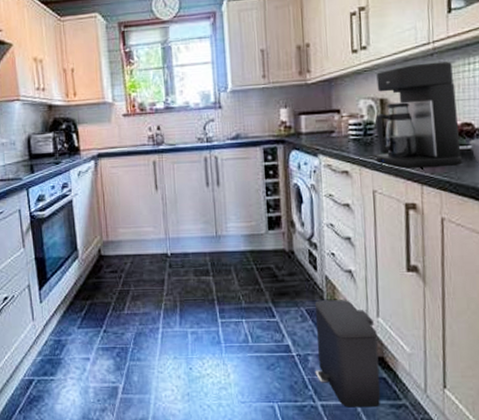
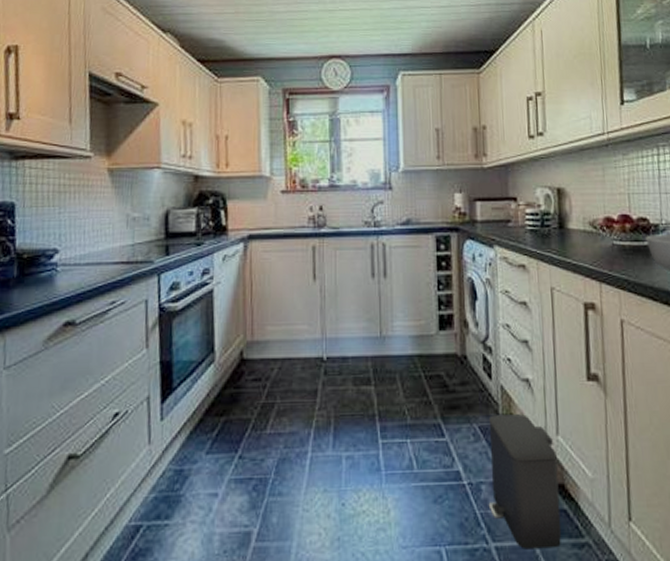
coffee maker: present [375,61,462,169] -> none [553,153,639,265]

